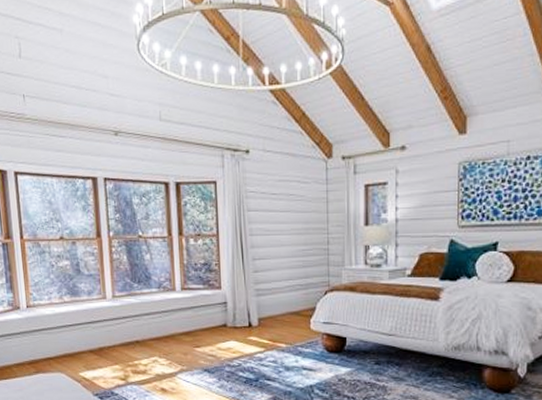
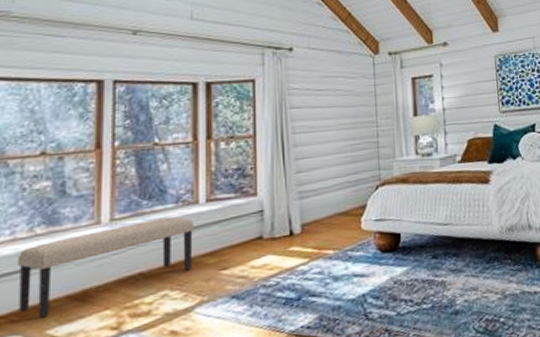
bench: none [54,299,174,363] -> present [16,216,195,318]

